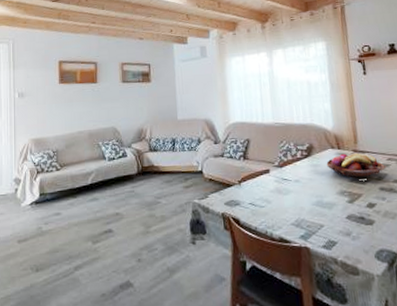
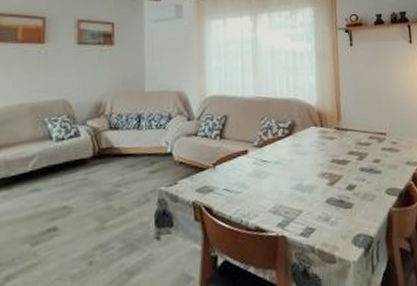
fruit basket: present [326,153,387,178] -> none [308,131,368,159]

